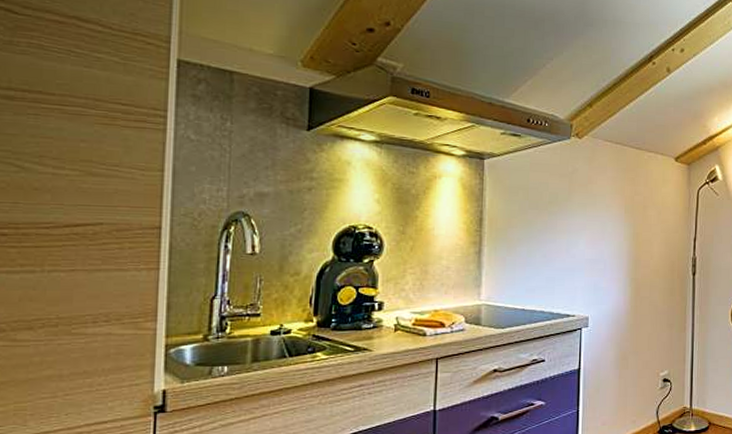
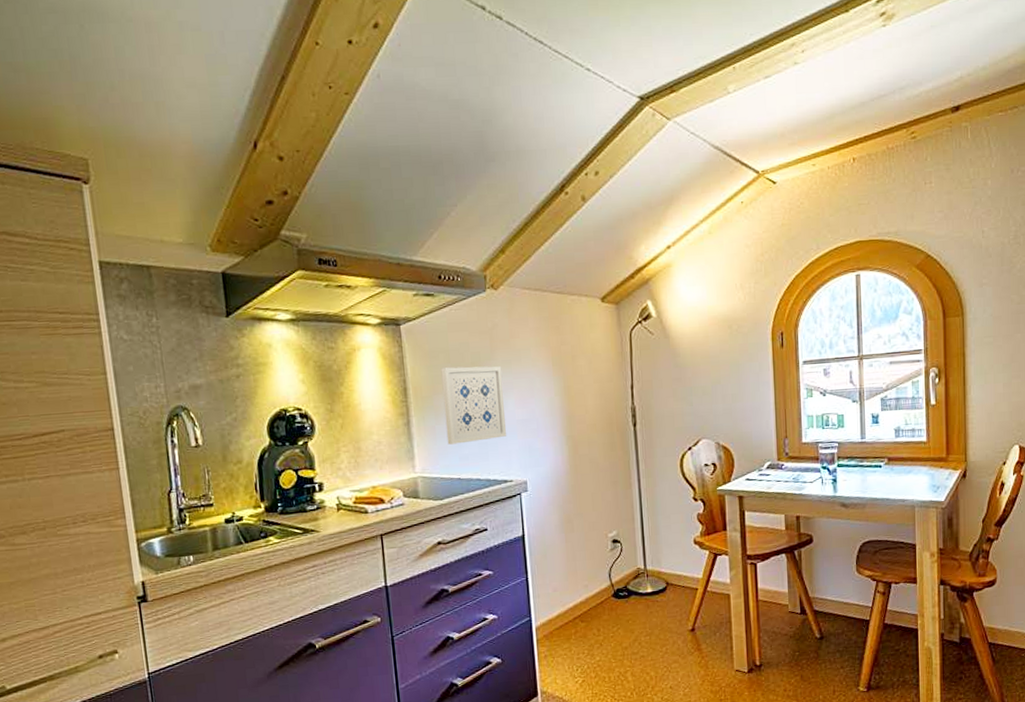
wall art: none [516,203,577,276] -> present [440,366,507,445]

